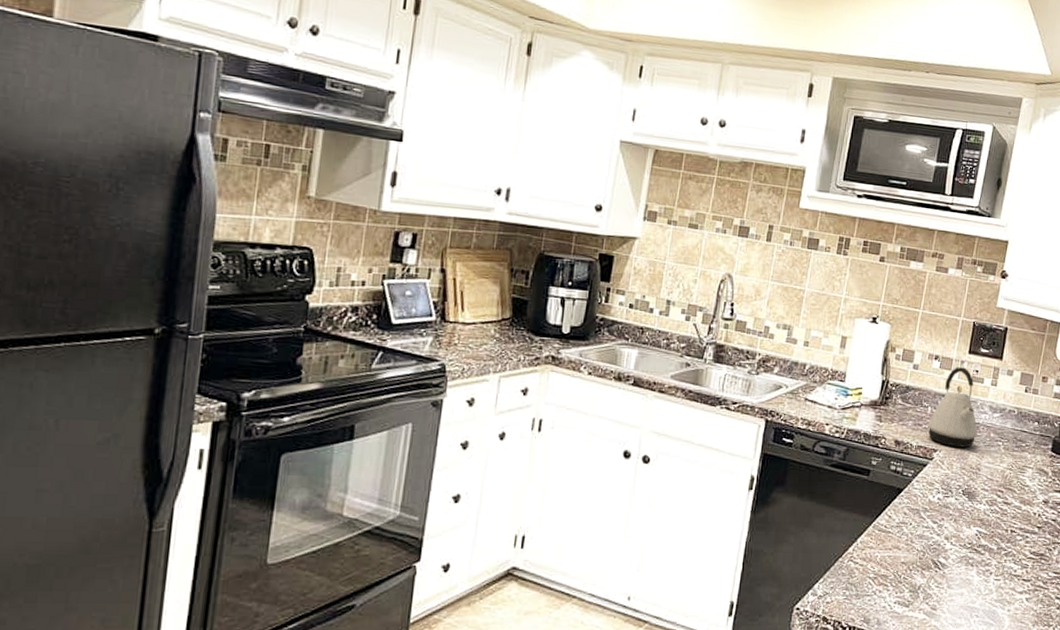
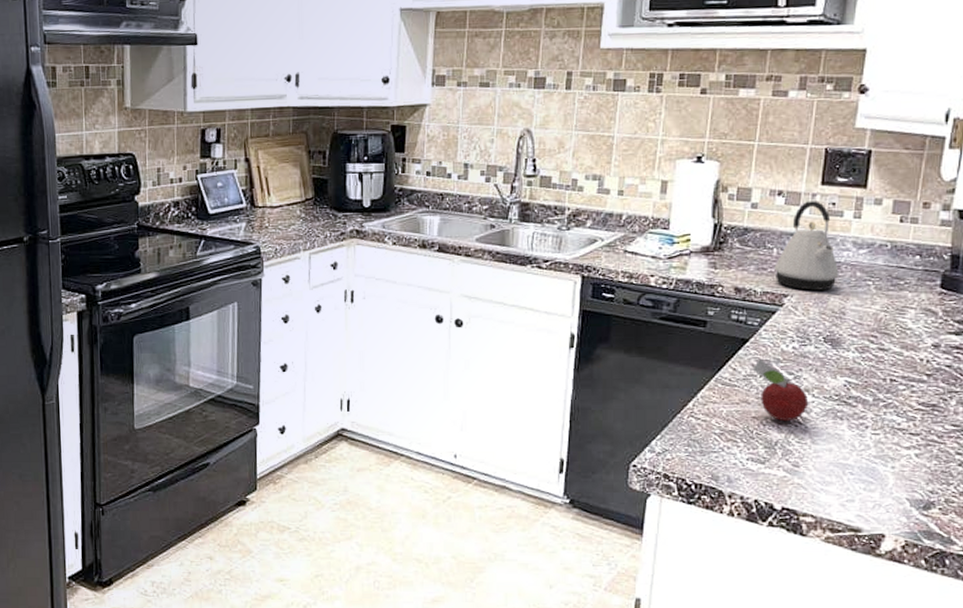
fruit: none [904,507,947,567] -> present [752,358,808,422]

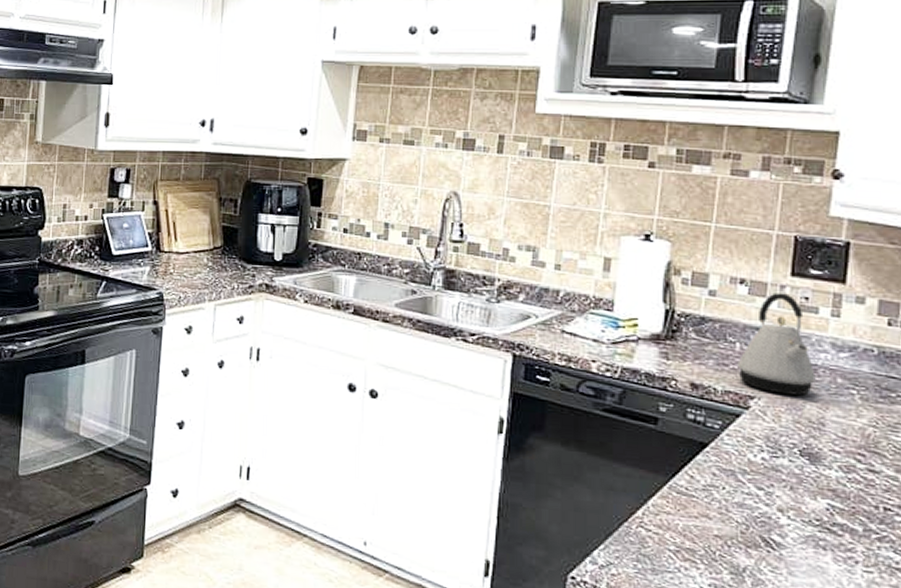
fruit: present [752,358,808,422] -> none [713,467,782,545]

